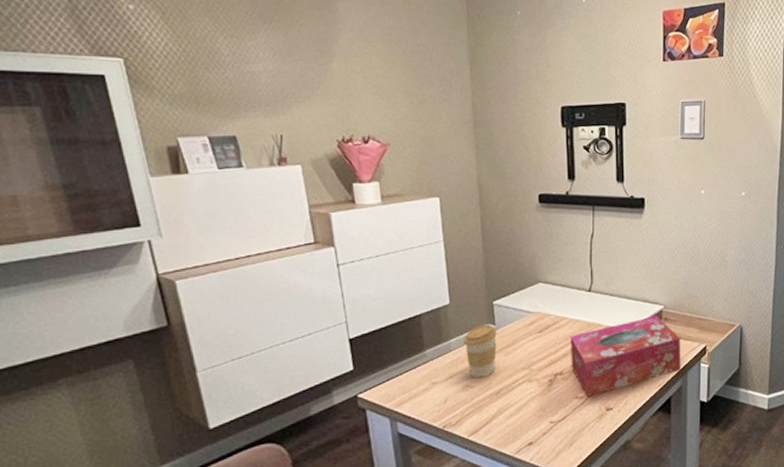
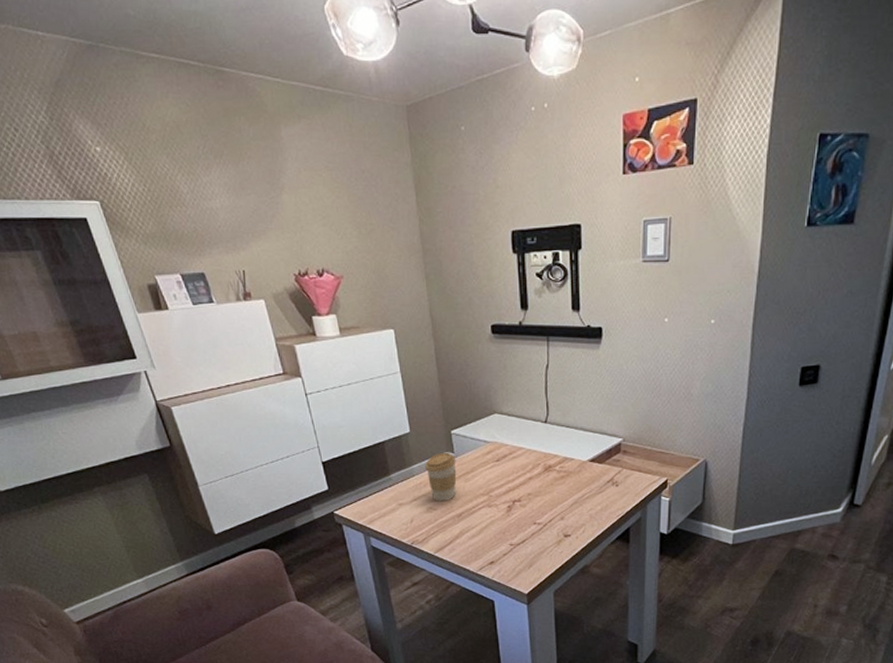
tissue box: present [570,316,681,396] -> none [527,448,641,523]

